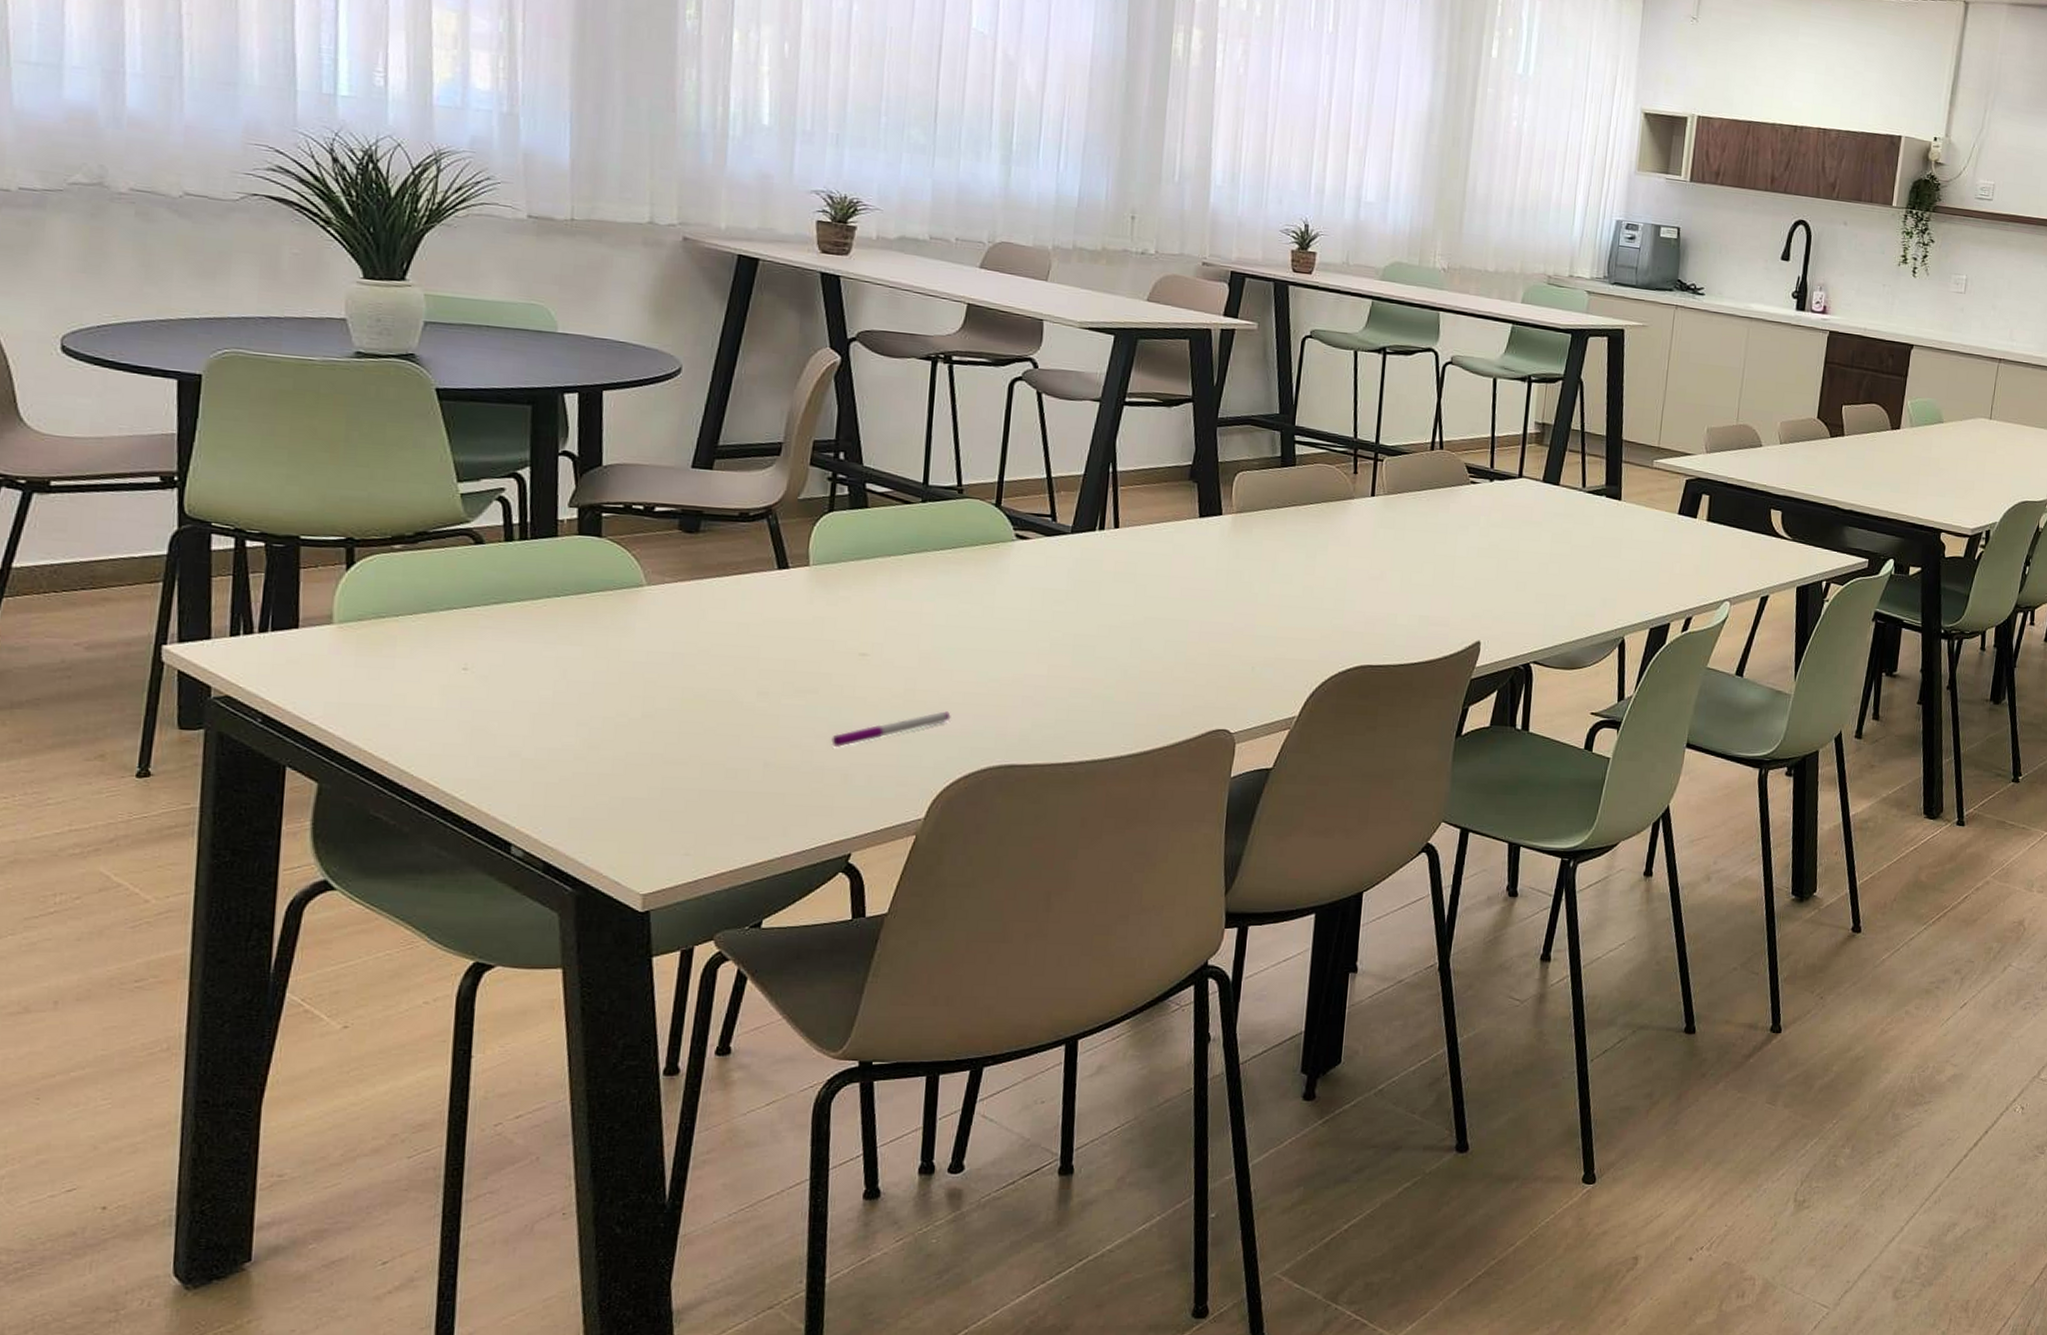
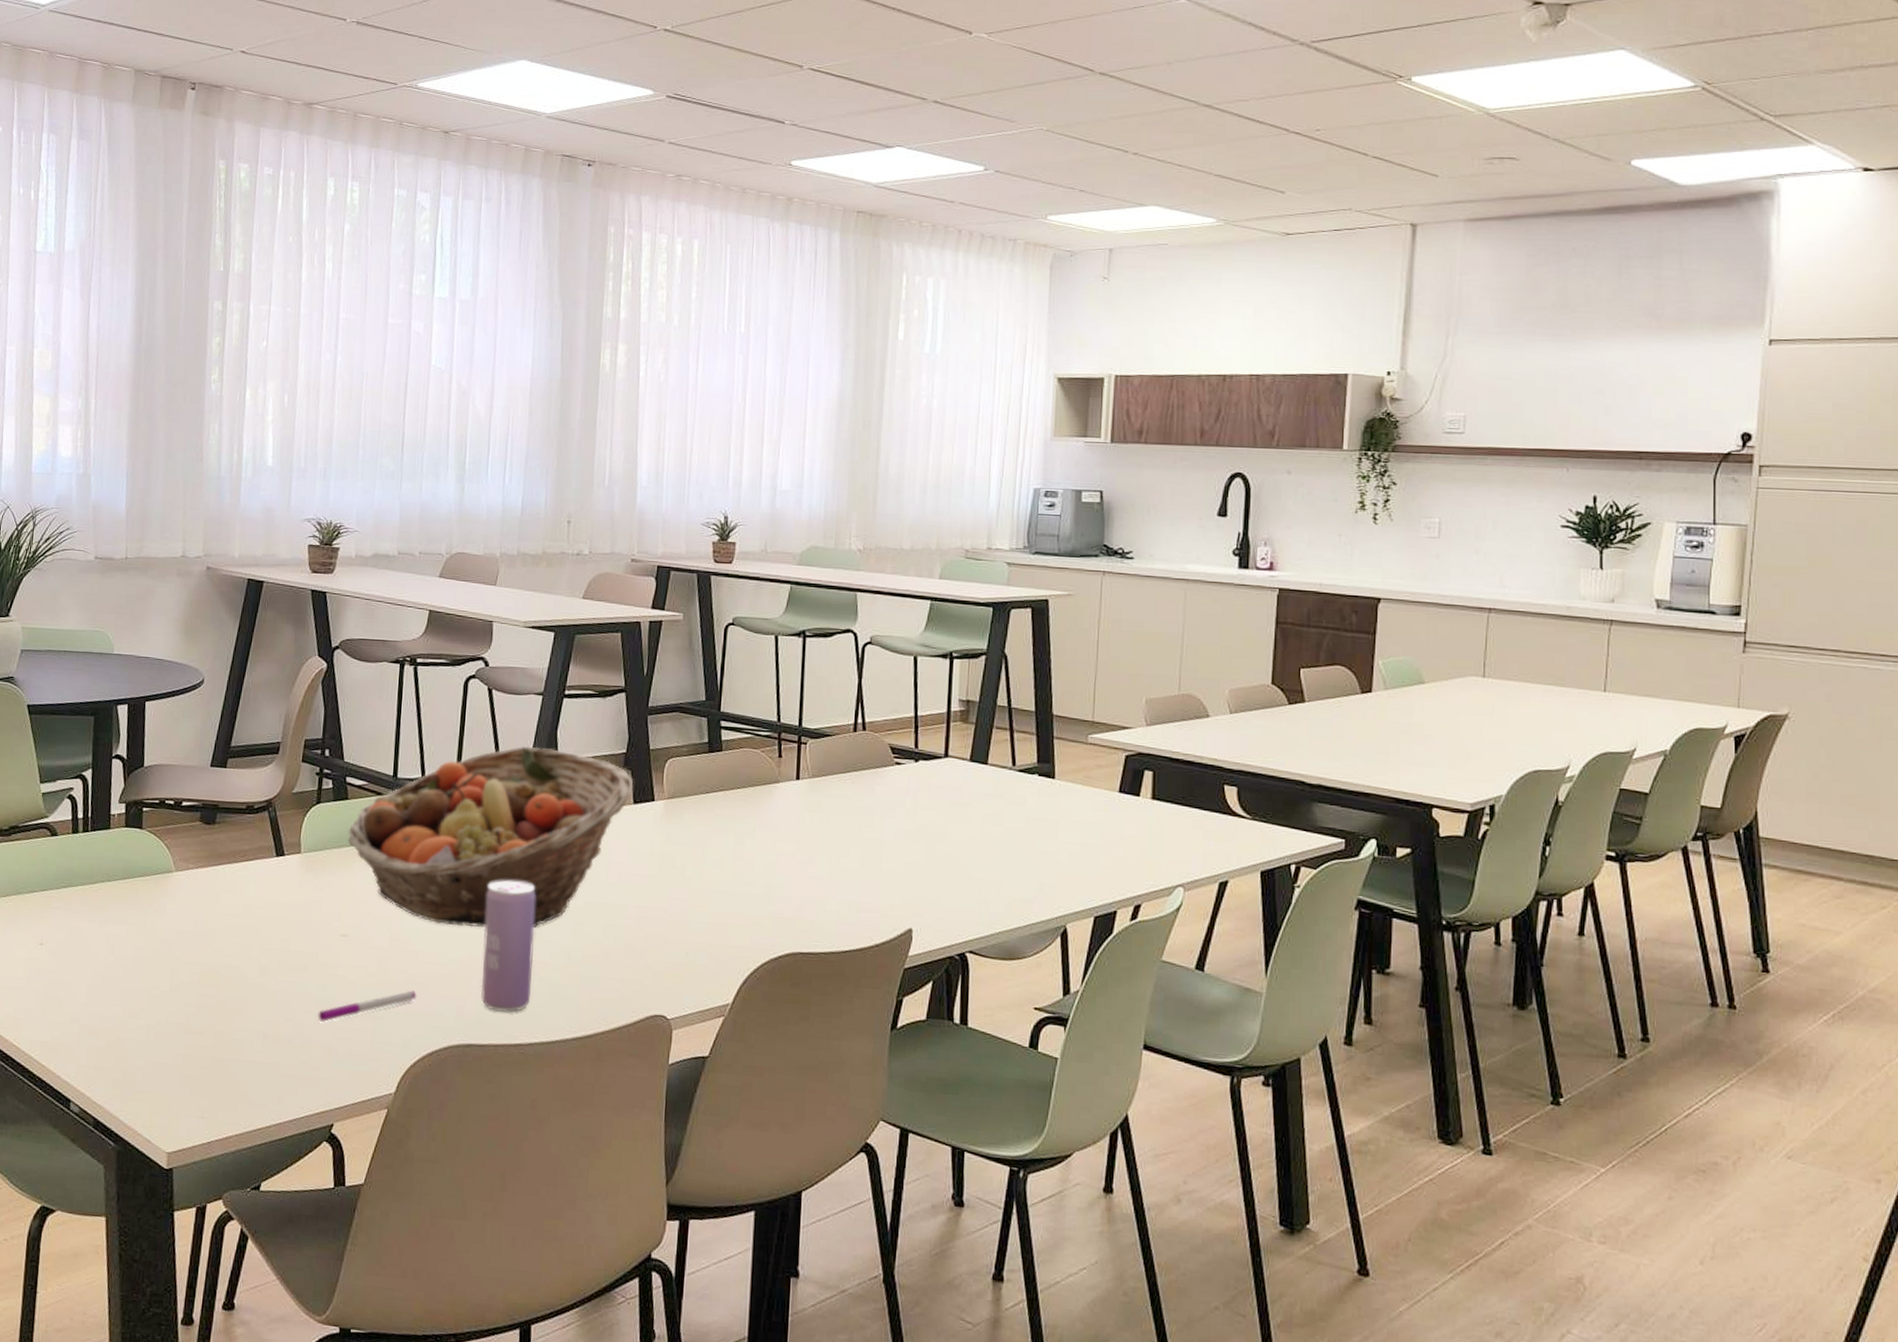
fruit basket: none [867,455,1200,645] -> present [347,746,634,927]
beverage can: none [1025,594,1089,731] -> present [481,879,536,1013]

